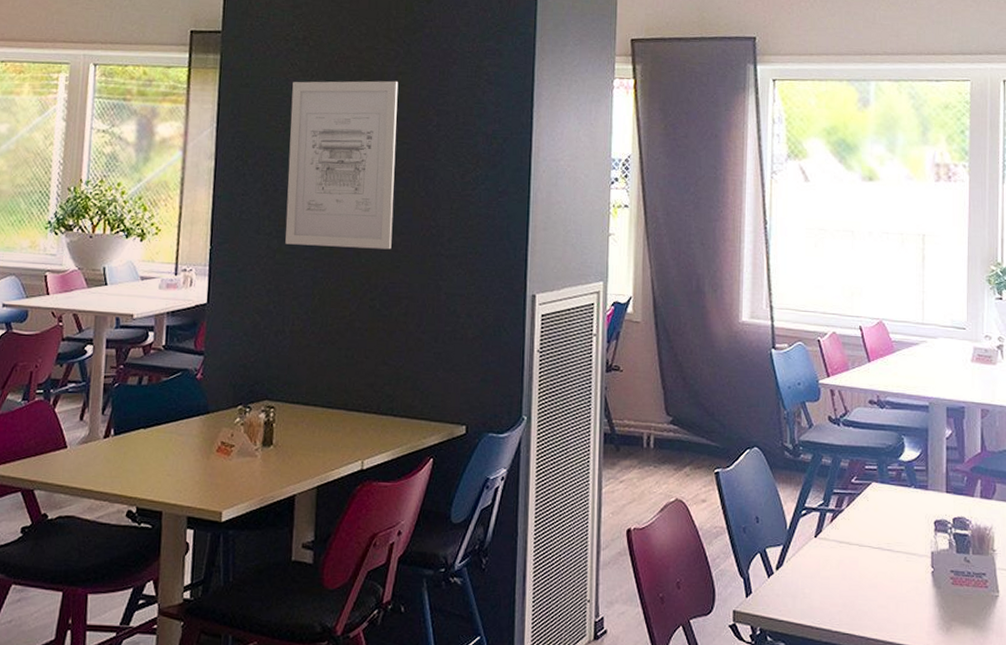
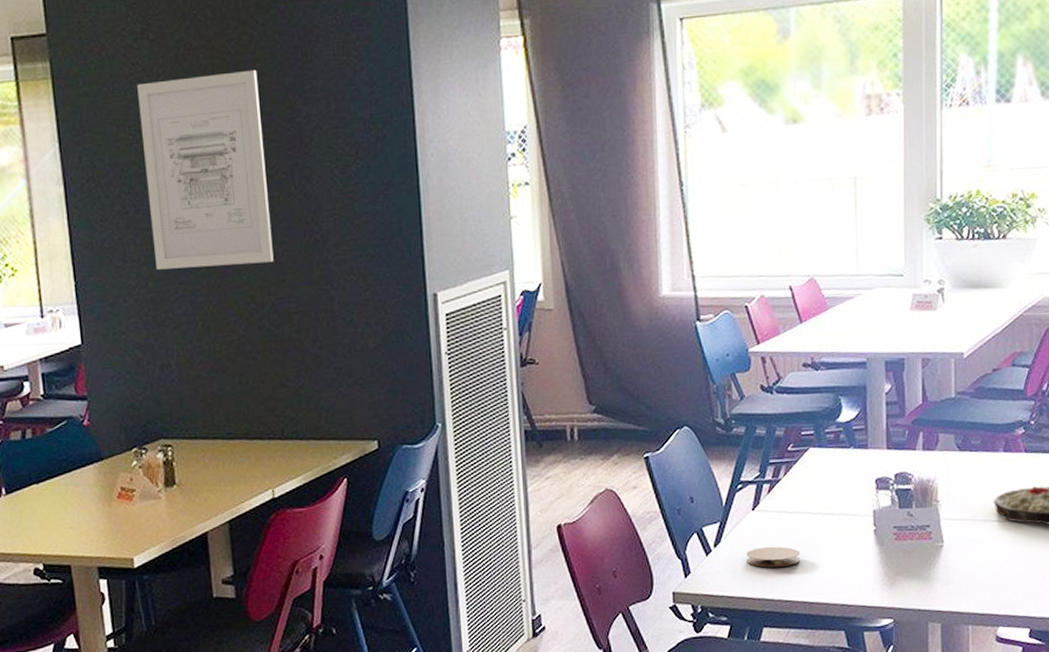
coaster: none [807,575,860,598] -> present [746,546,801,568]

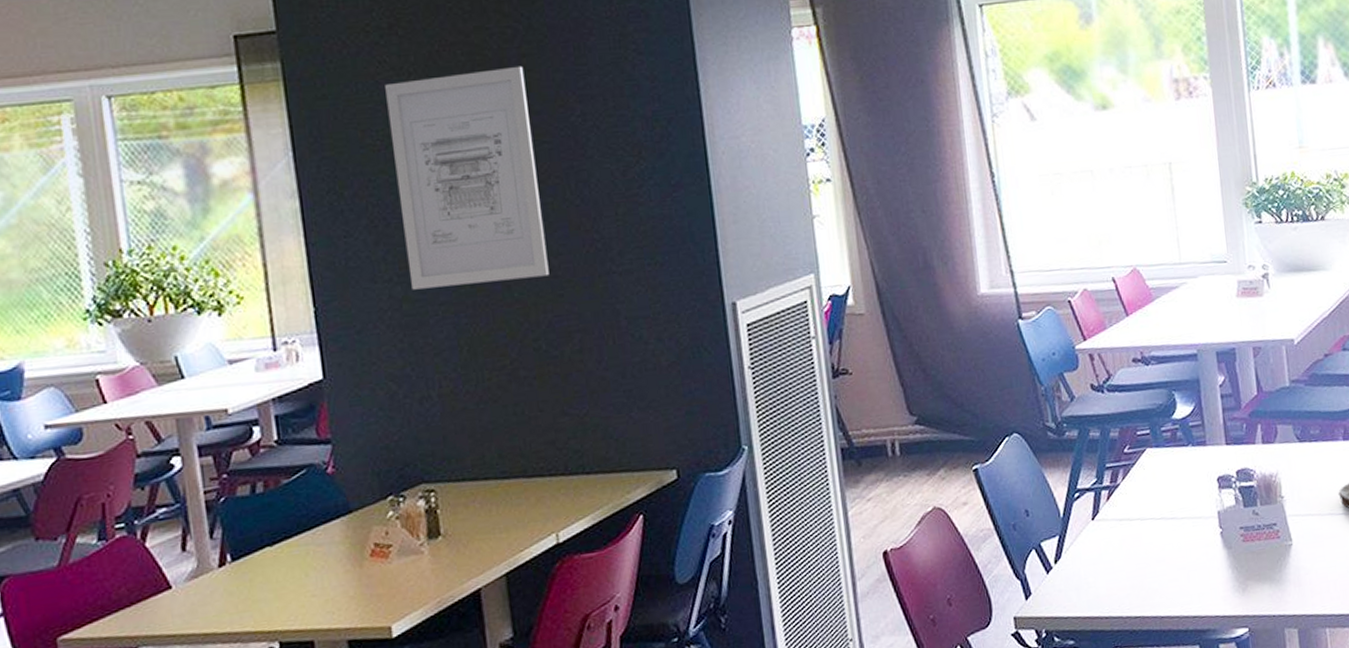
coaster: present [746,546,801,568] -> none [1089,557,1147,582]

